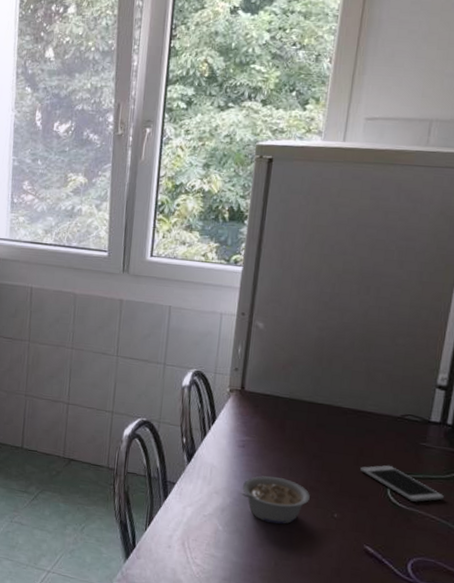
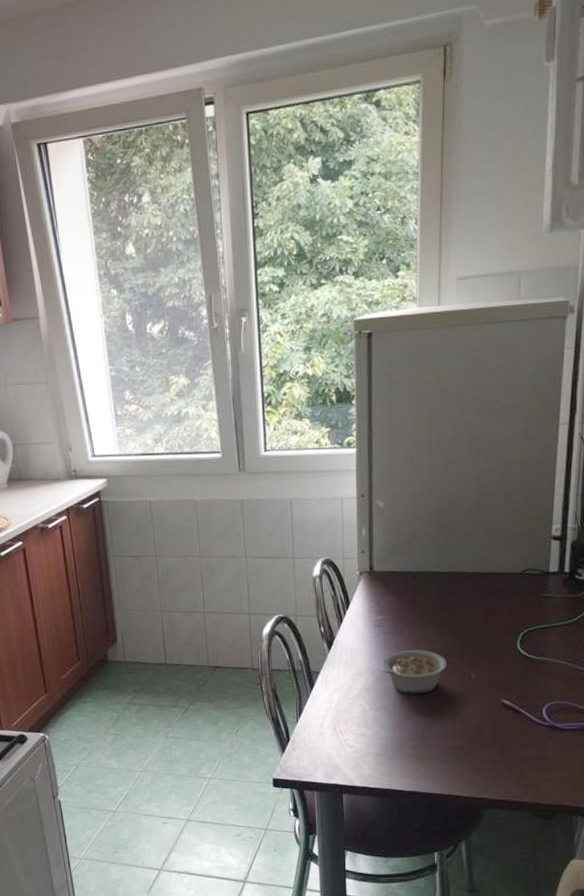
cell phone: present [360,465,445,502] -> none [490,620,569,651]

